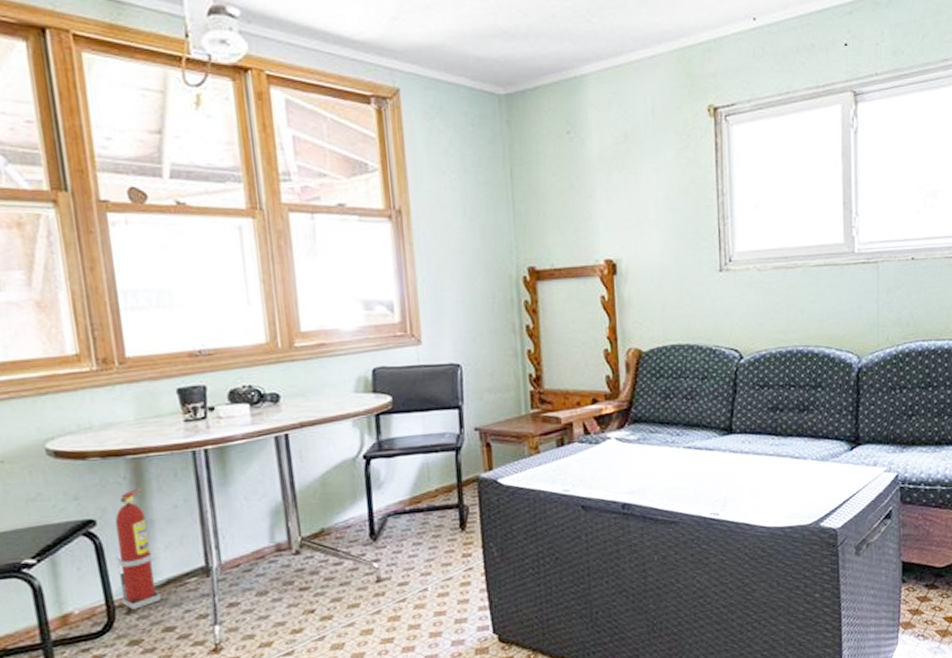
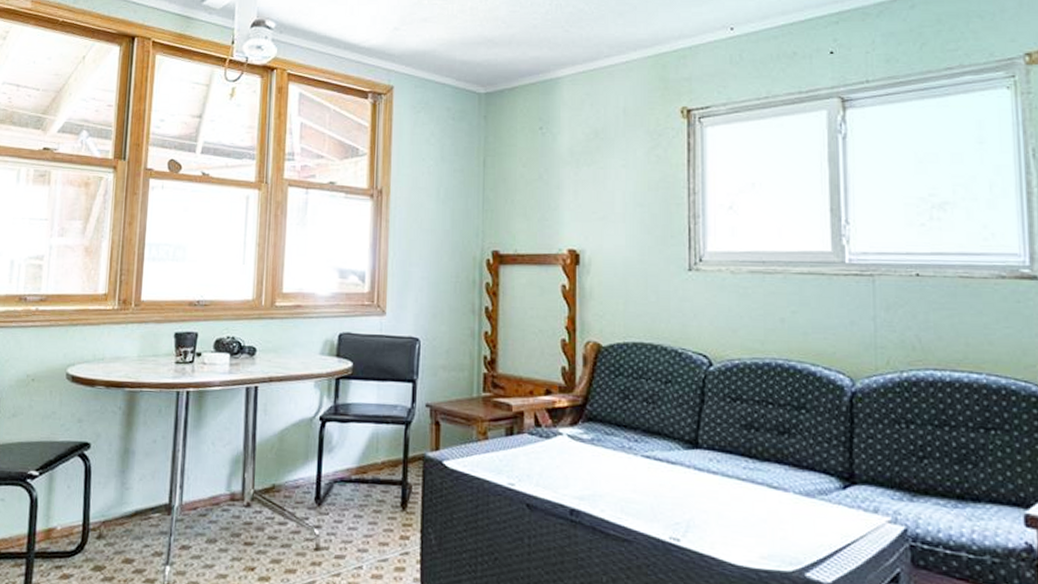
fire extinguisher: present [114,489,162,610] -> none [96,420,131,535]

